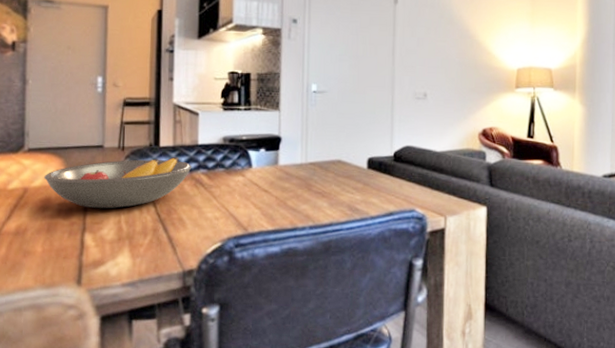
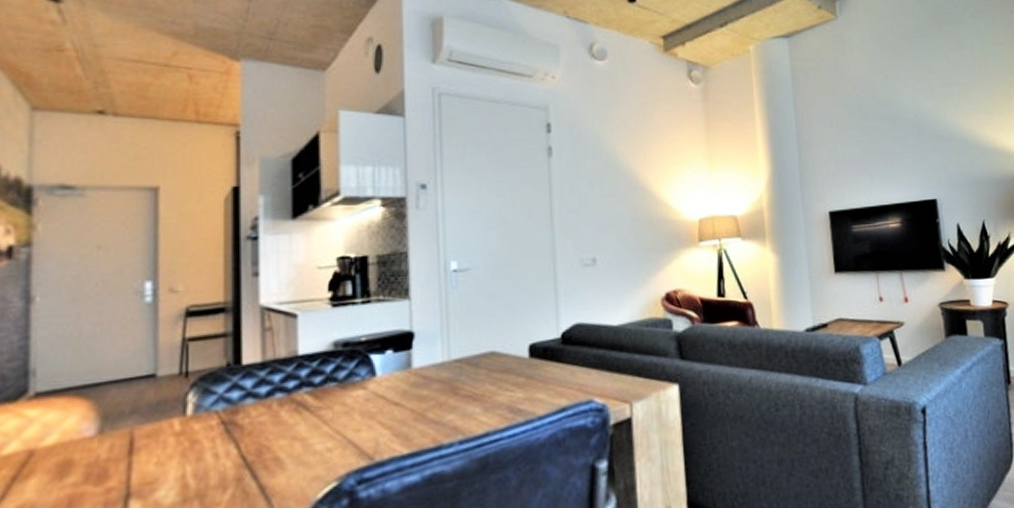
fruit bowl: present [44,157,192,209] -> none [61,376,290,464]

